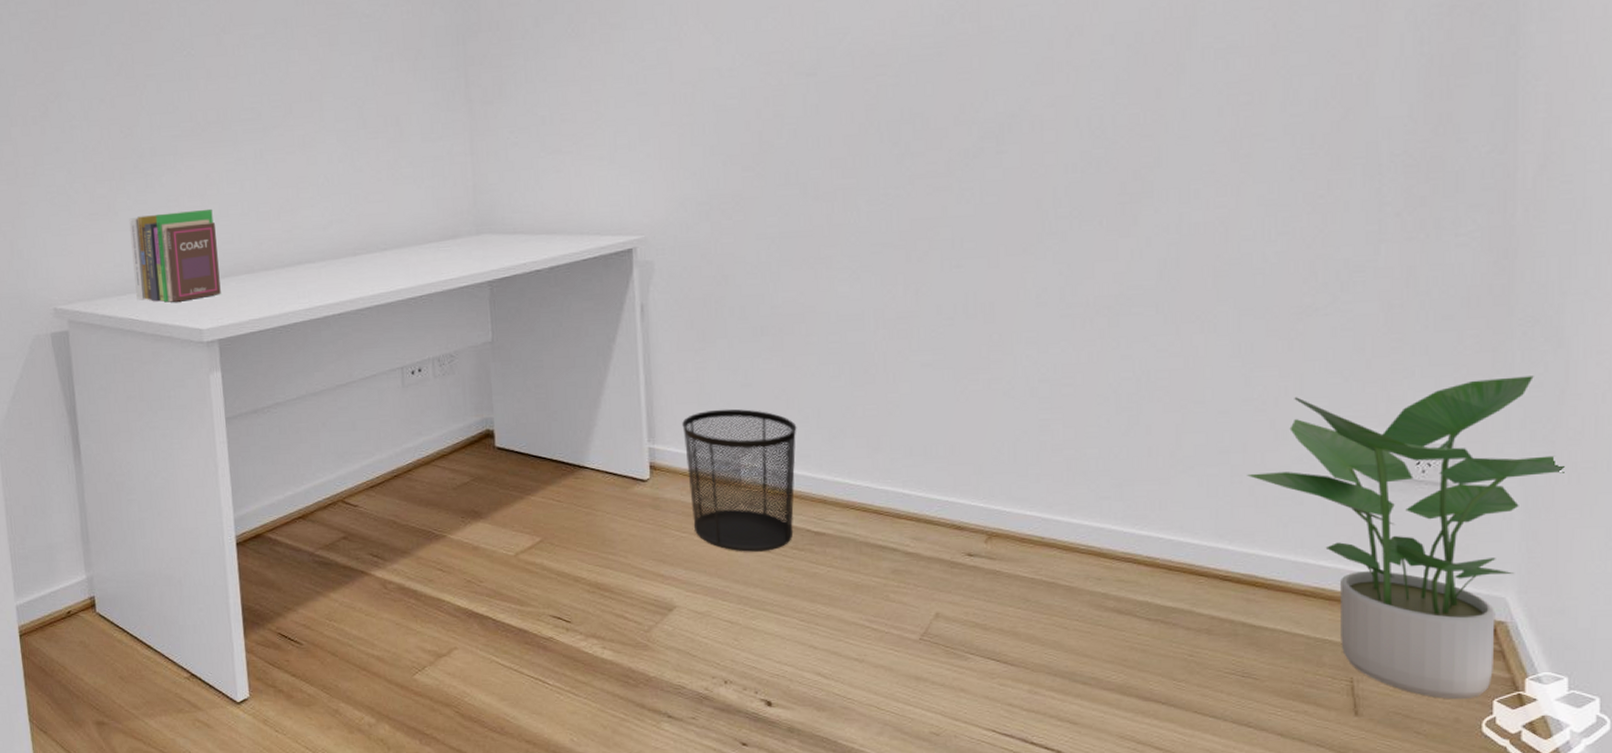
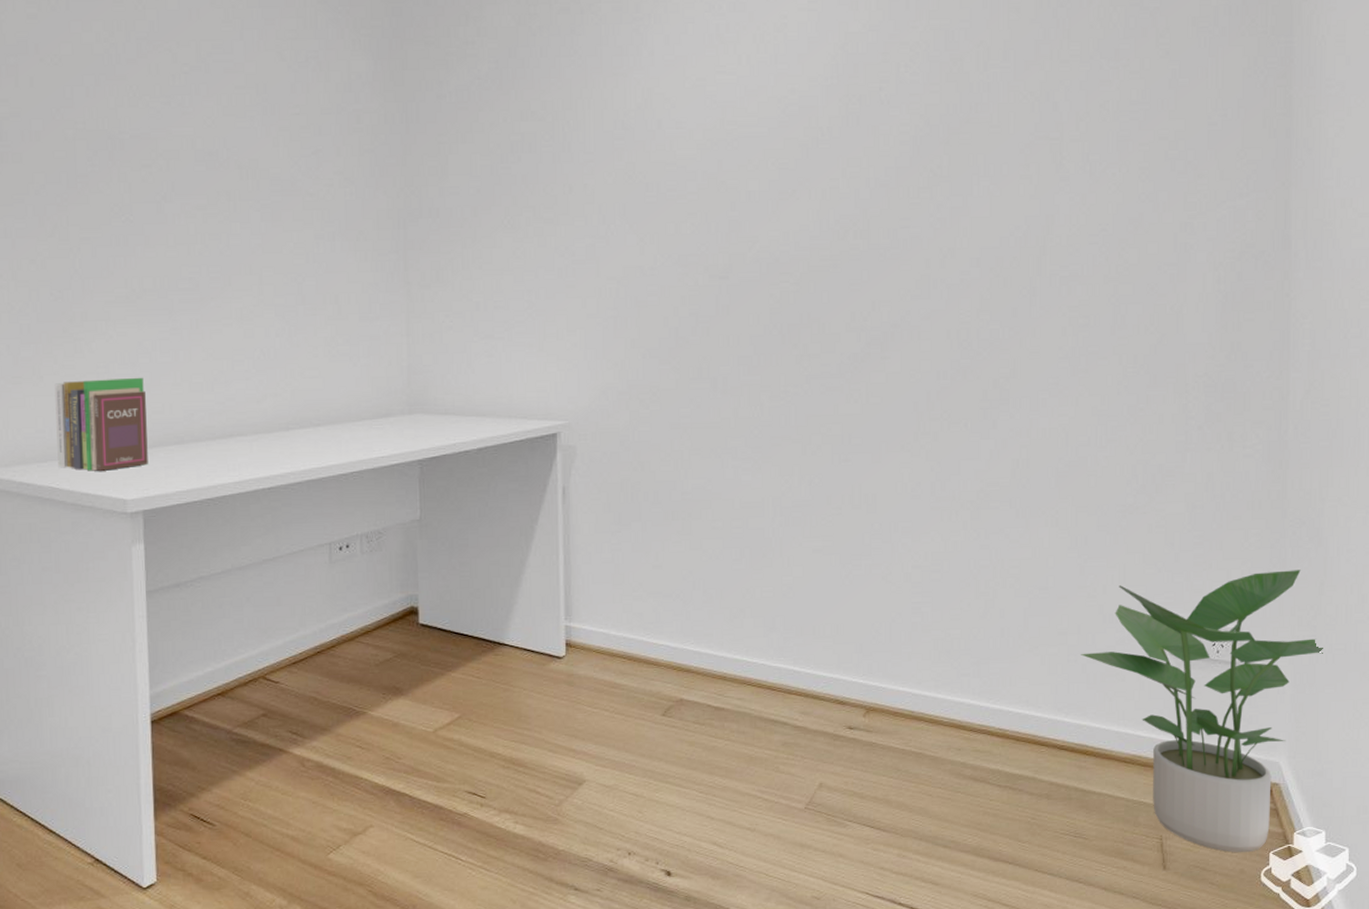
waste bin: present [682,409,797,552] -> none [597,589,702,727]

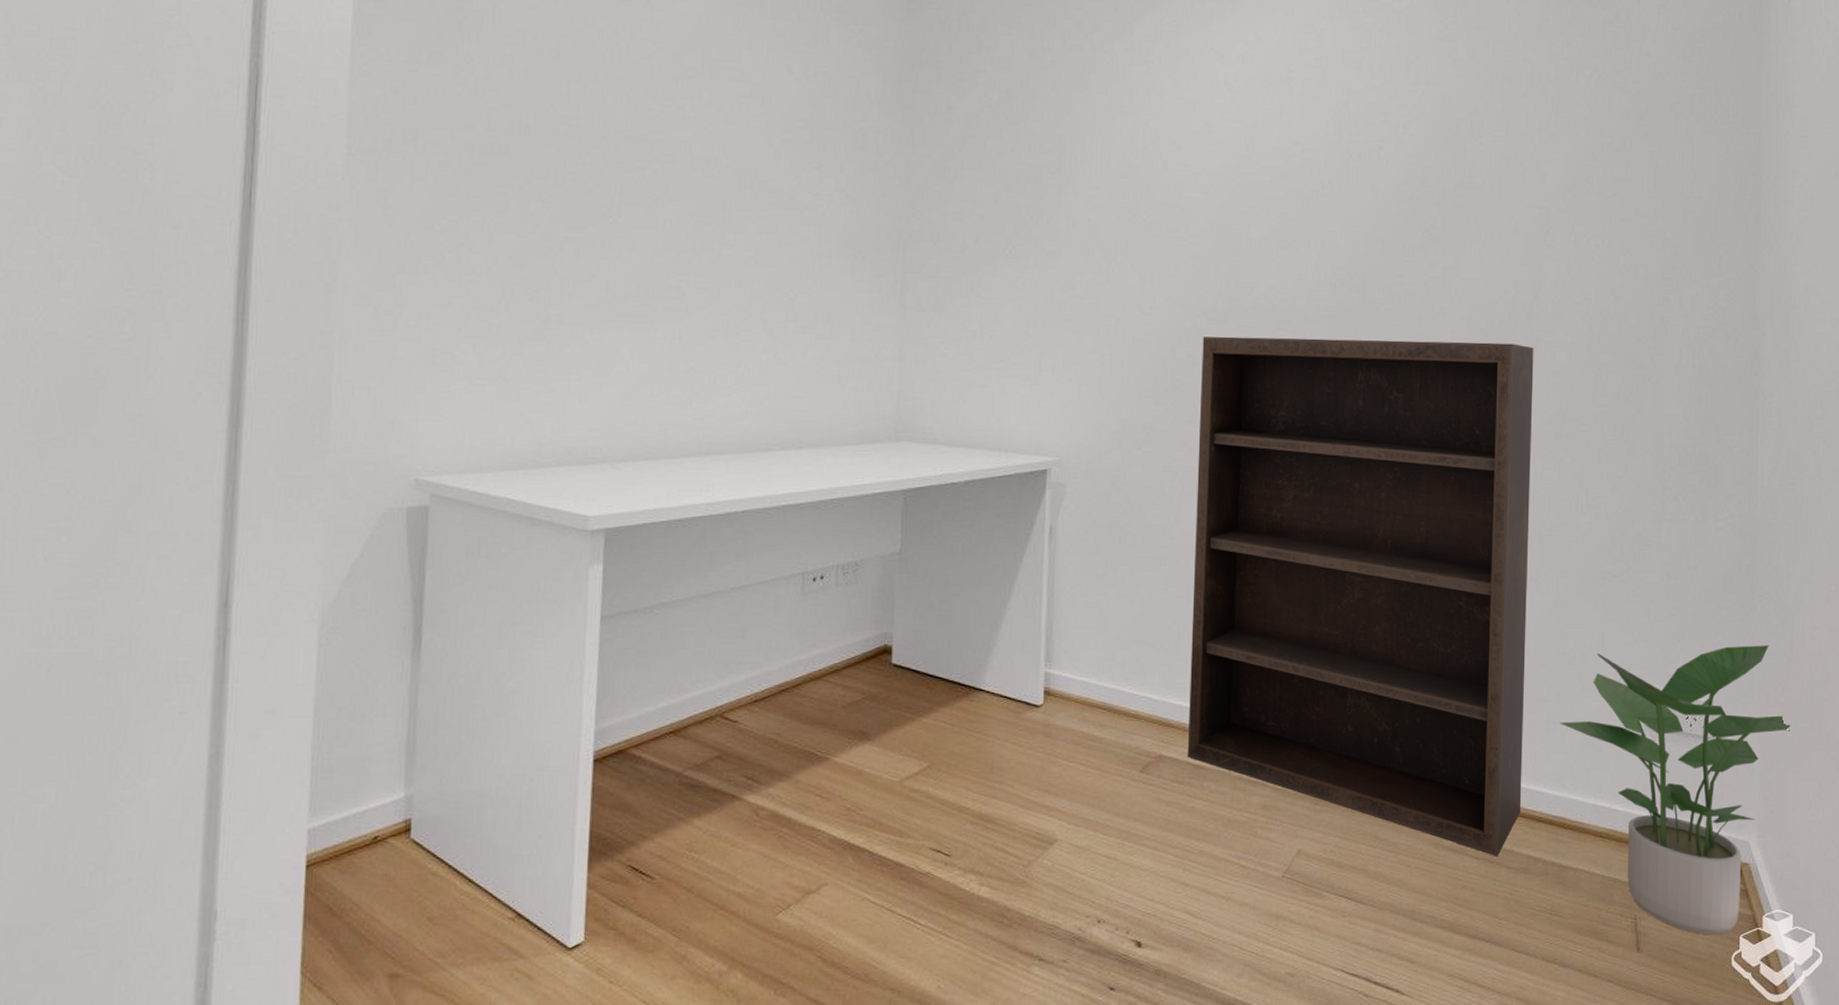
books: present [54,377,148,471] -> none [517,386,619,484]
bookshelf: none [705,280,1048,784] -> present [1188,336,1534,856]

